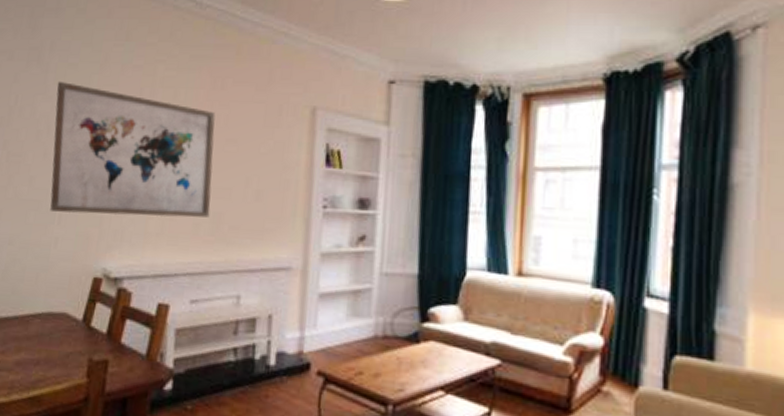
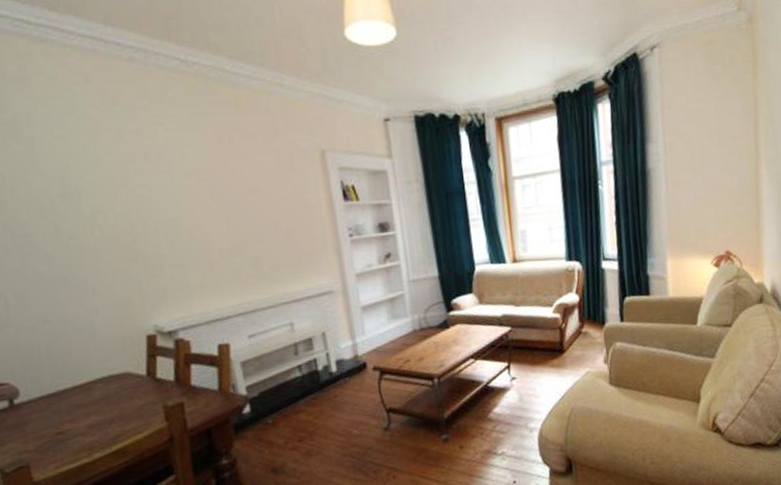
wall art: present [50,81,216,218] -> none [47,154,248,284]

